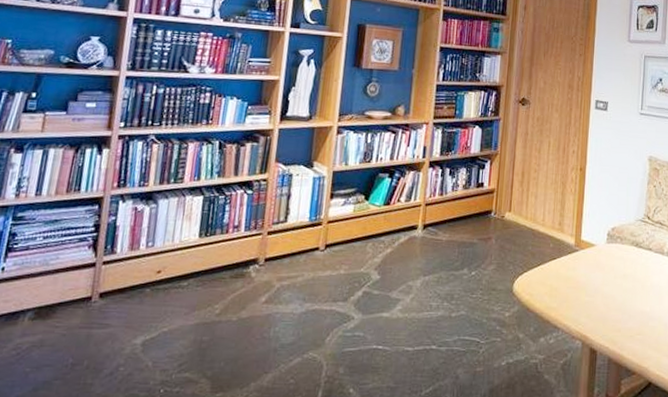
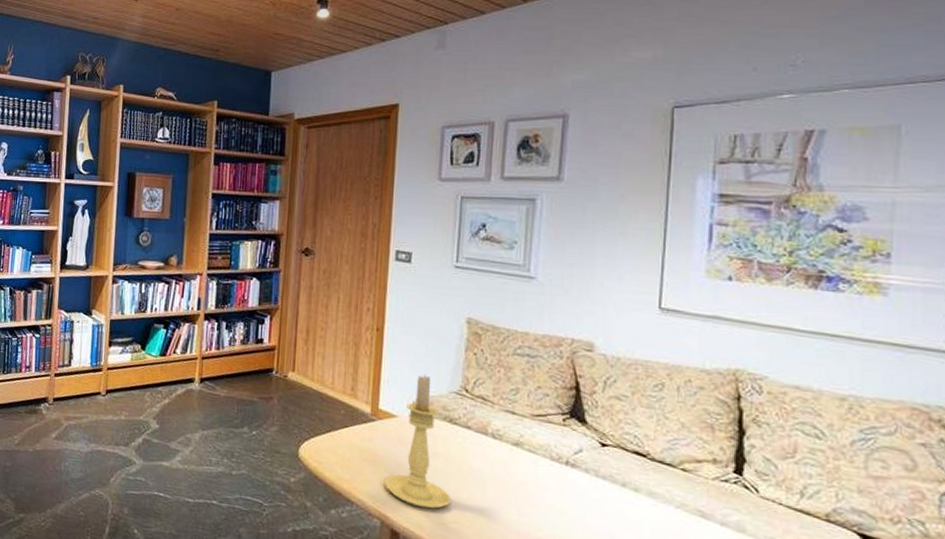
candle holder: none [585,207,637,325] -> present [384,375,451,509]

